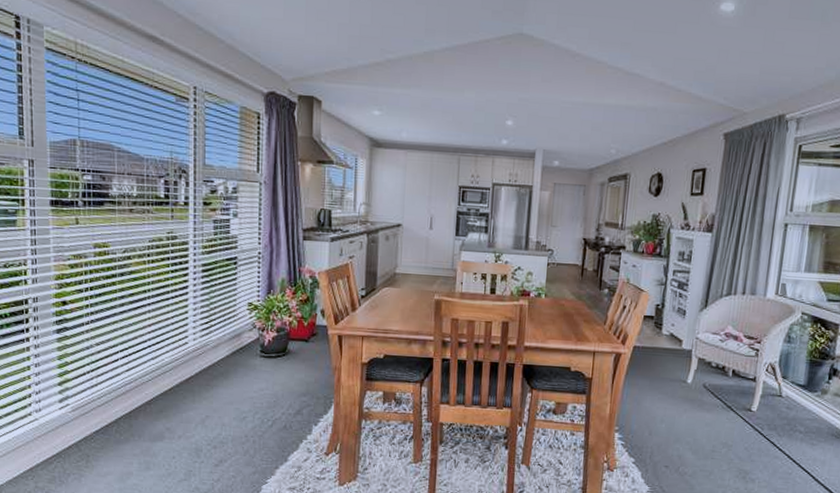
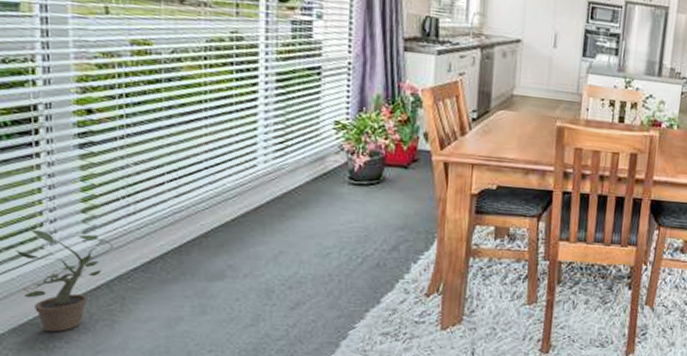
potted plant: none [12,399,82,484] -> present [16,229,114,332]

